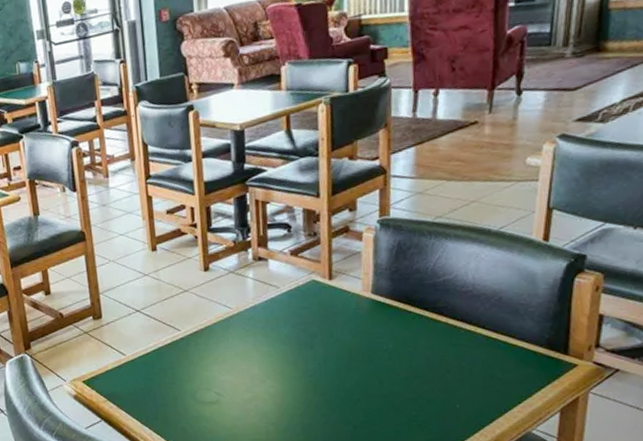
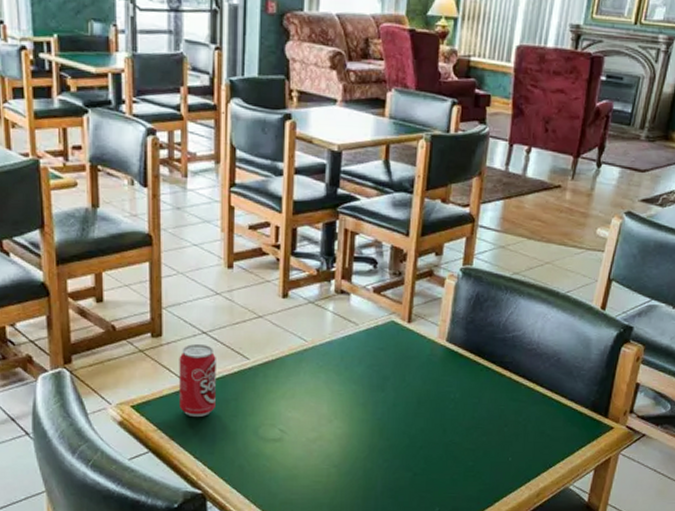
beverage can: none [118,321,155,387] -> present [178,343,216,417]

